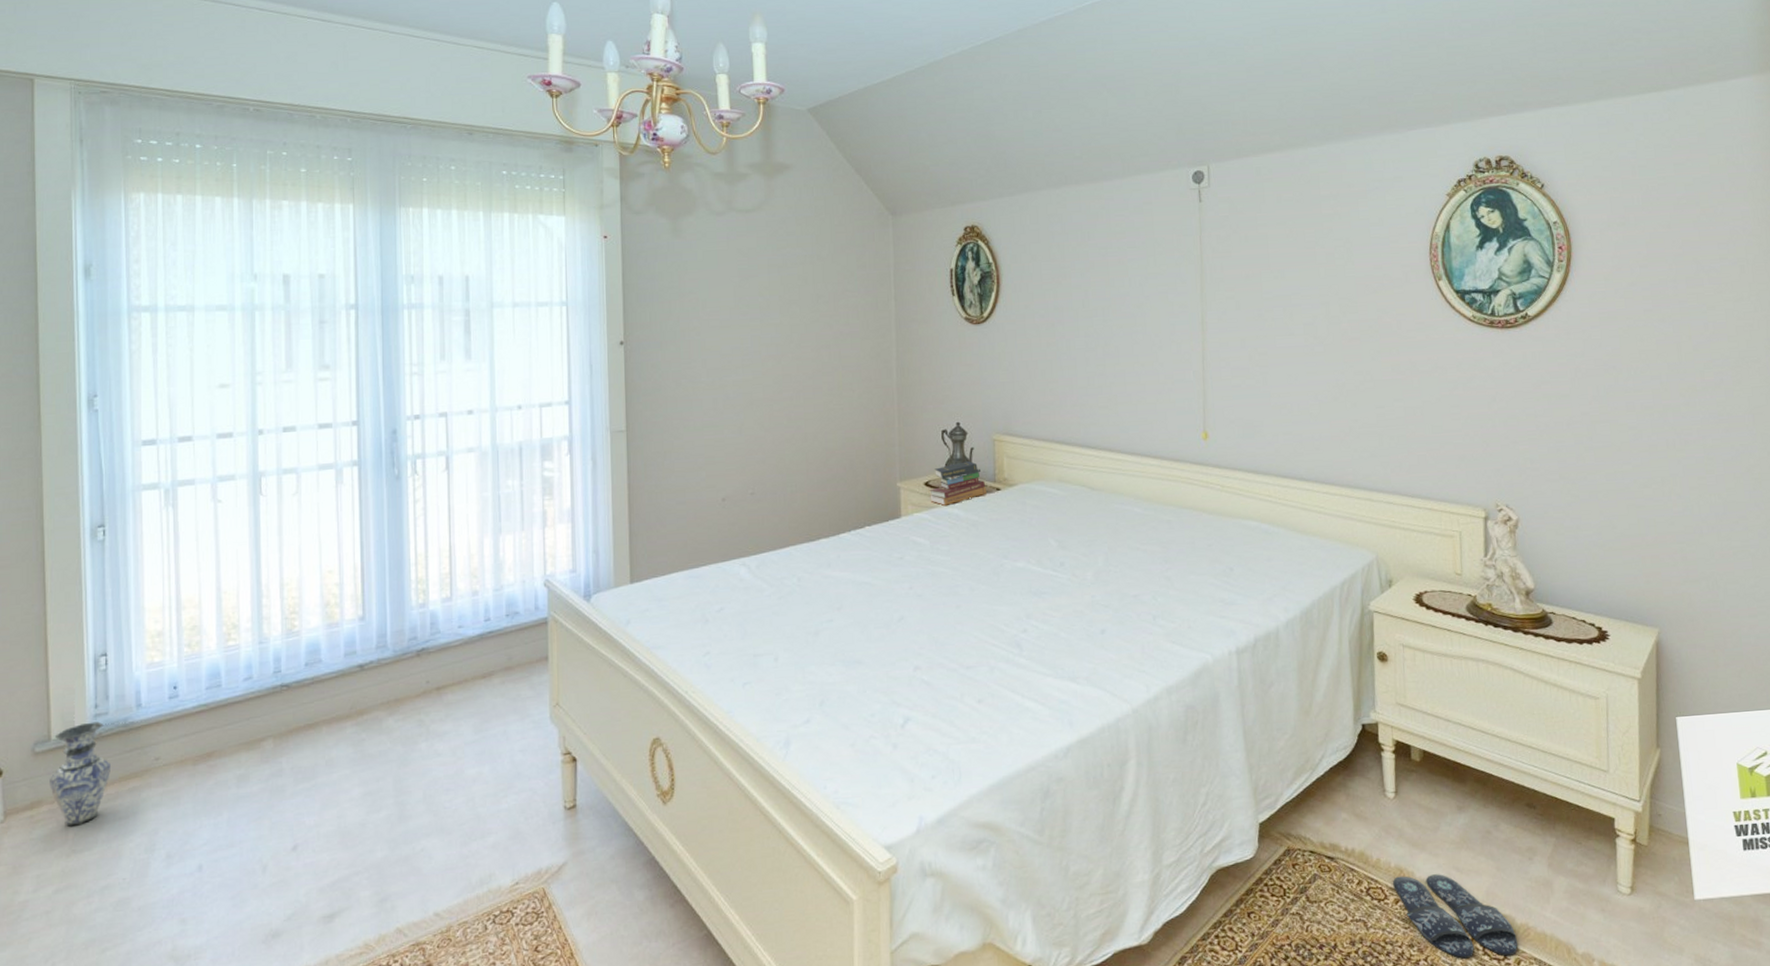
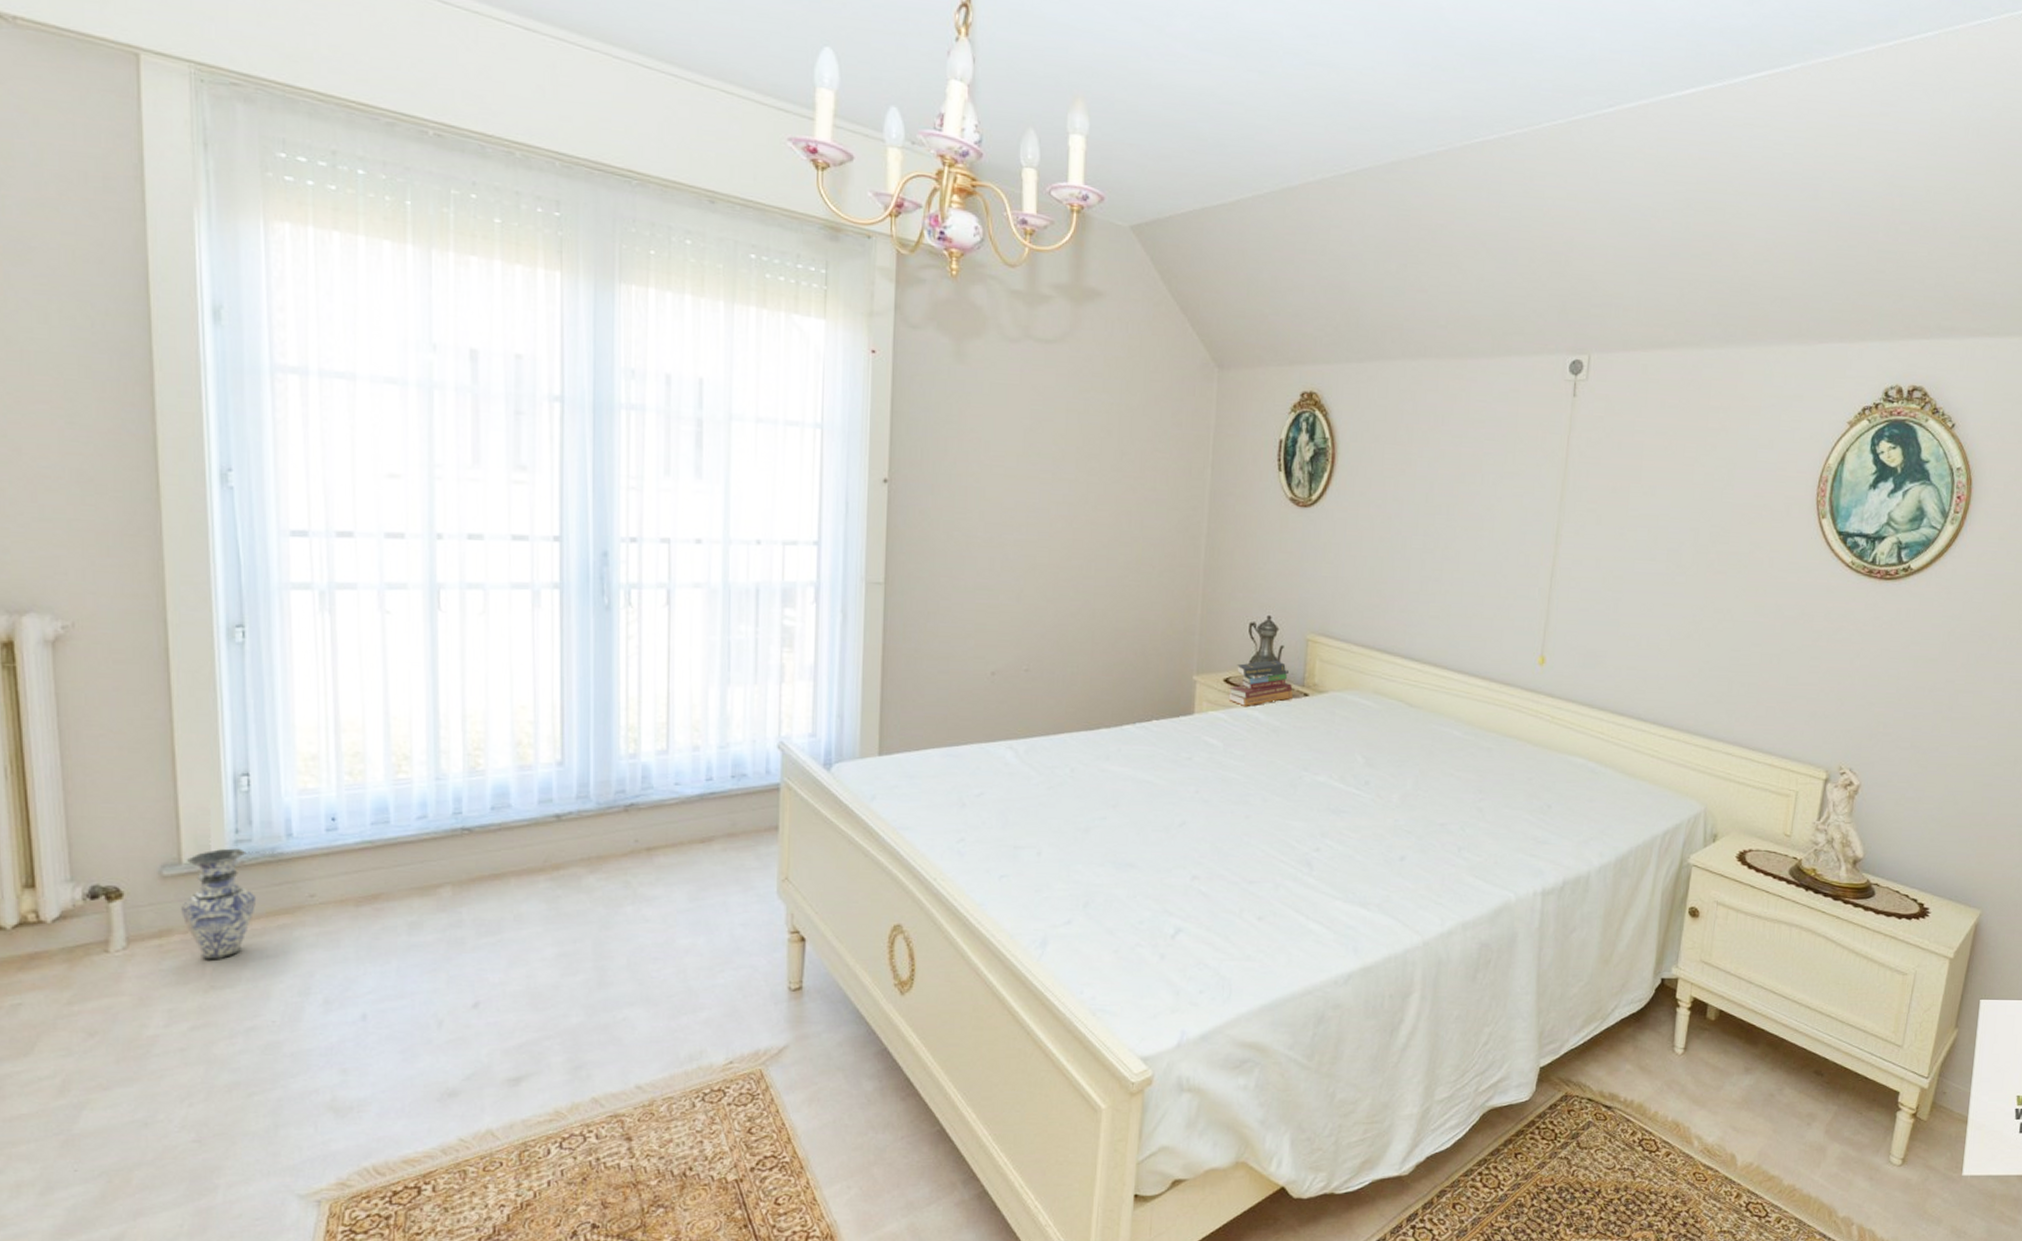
slippers: present [1393,874,1518,959] -> none [1667,1130,1781,1214]

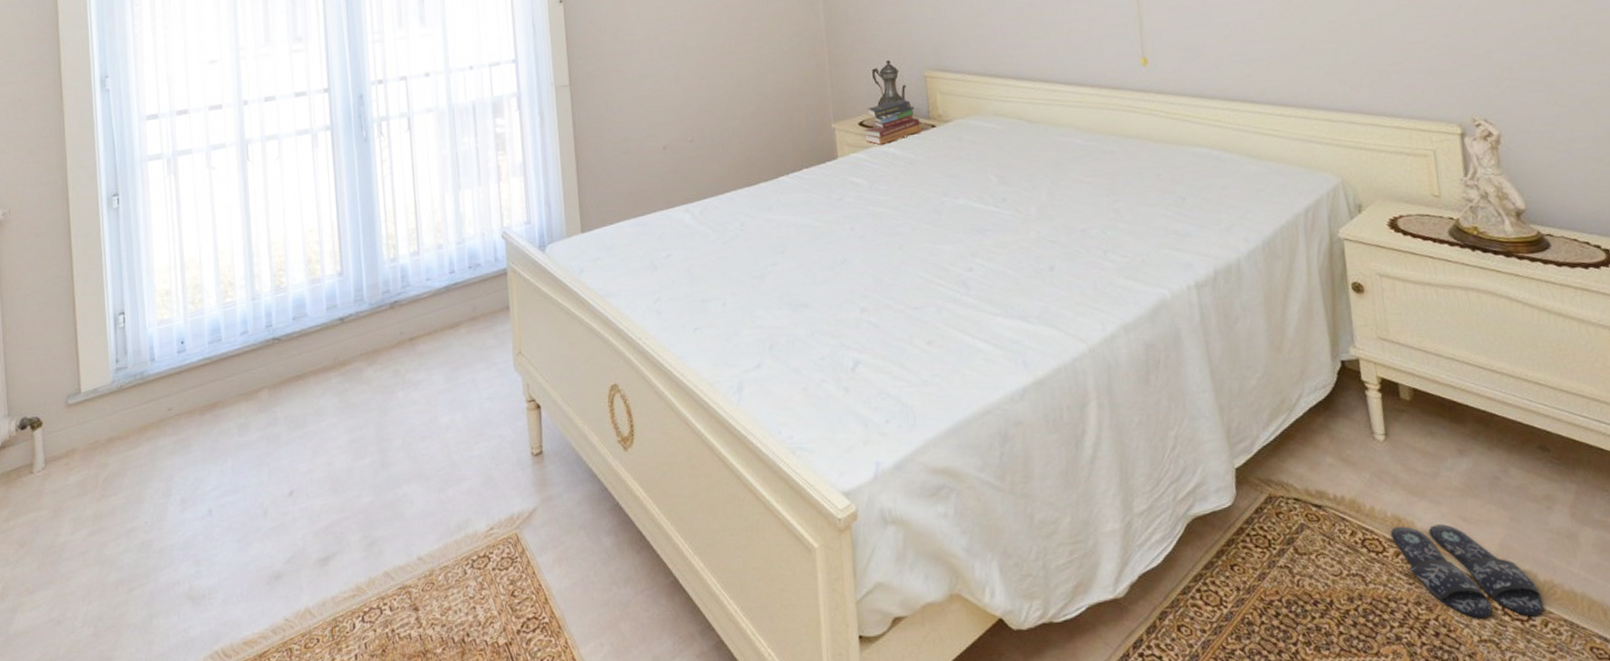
vase: present [181,848,256,960] -> none [81,375,131,473]
slippers: none [1667,1130,1781,1214] -> present [1391,524,1543,619]

